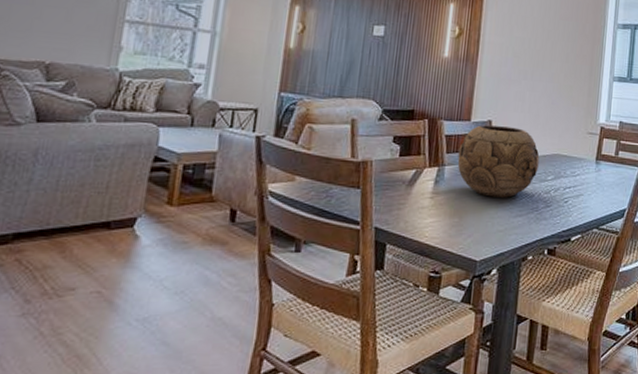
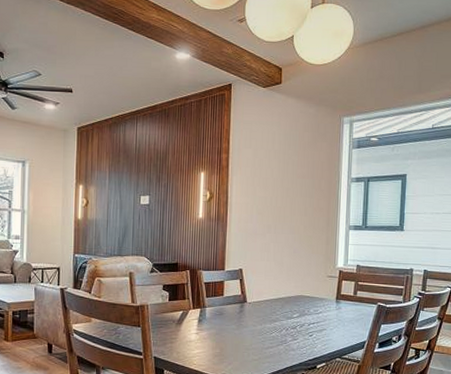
decorative bowl: present [457,125,540,198] -> none [216,273,285,333]

